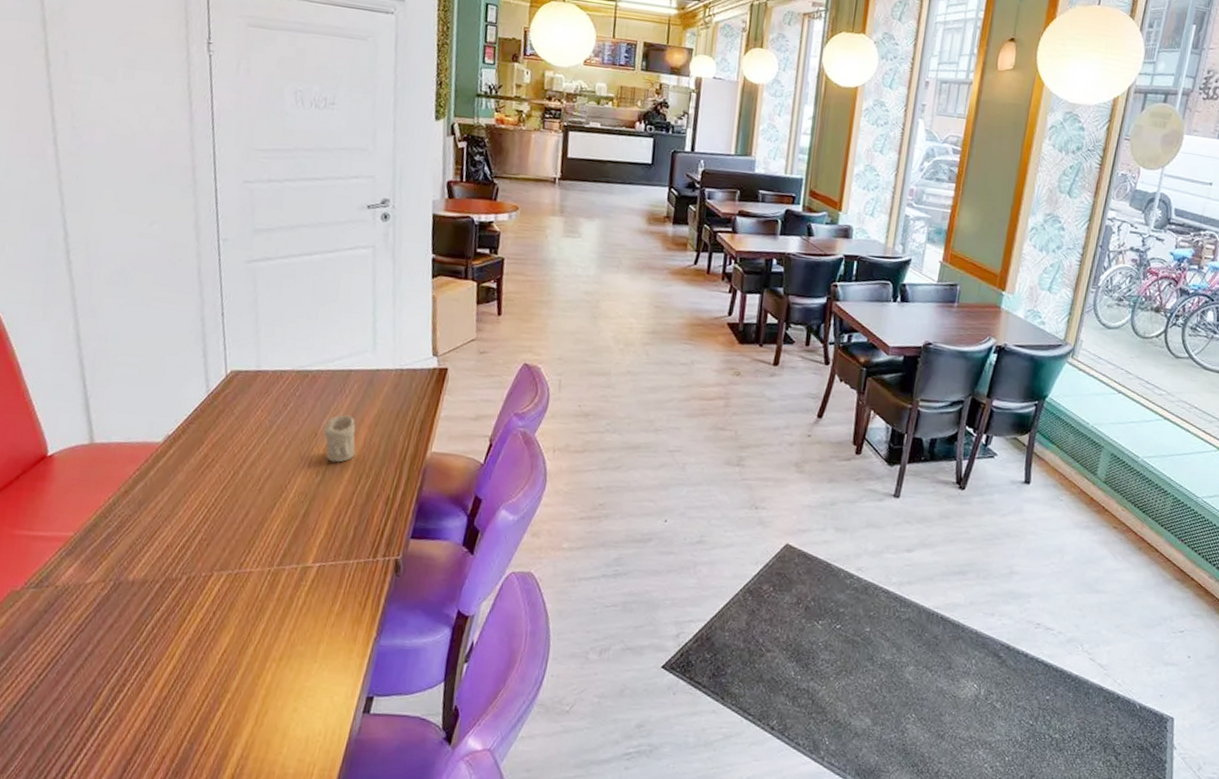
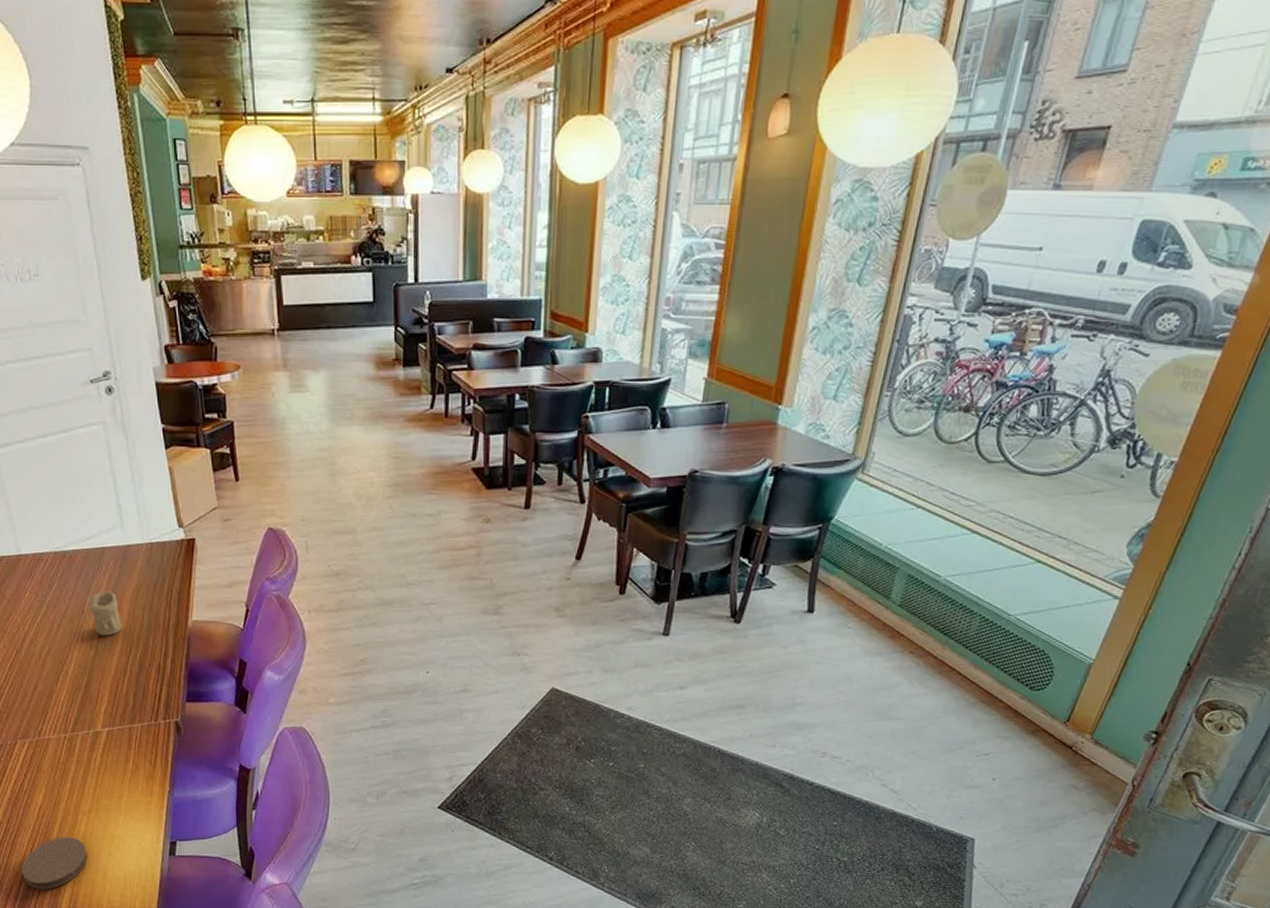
coaster: none [186,687,269,752] -> present [21,837,88,890]

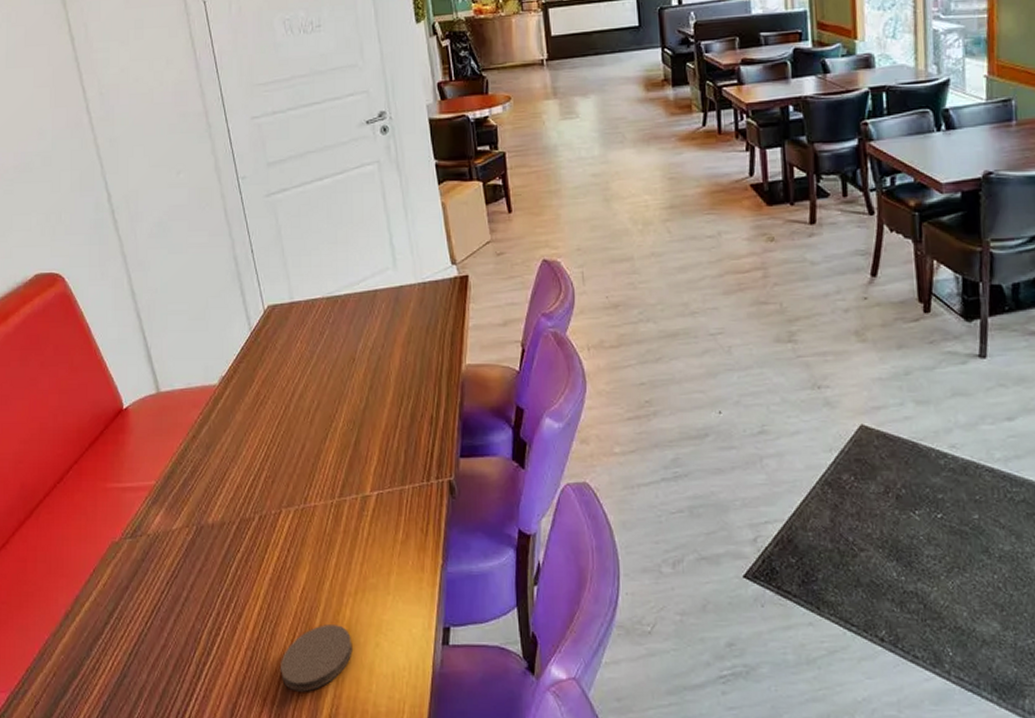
candle: present [89,591,122,636] -> none [360,337,393,386]

